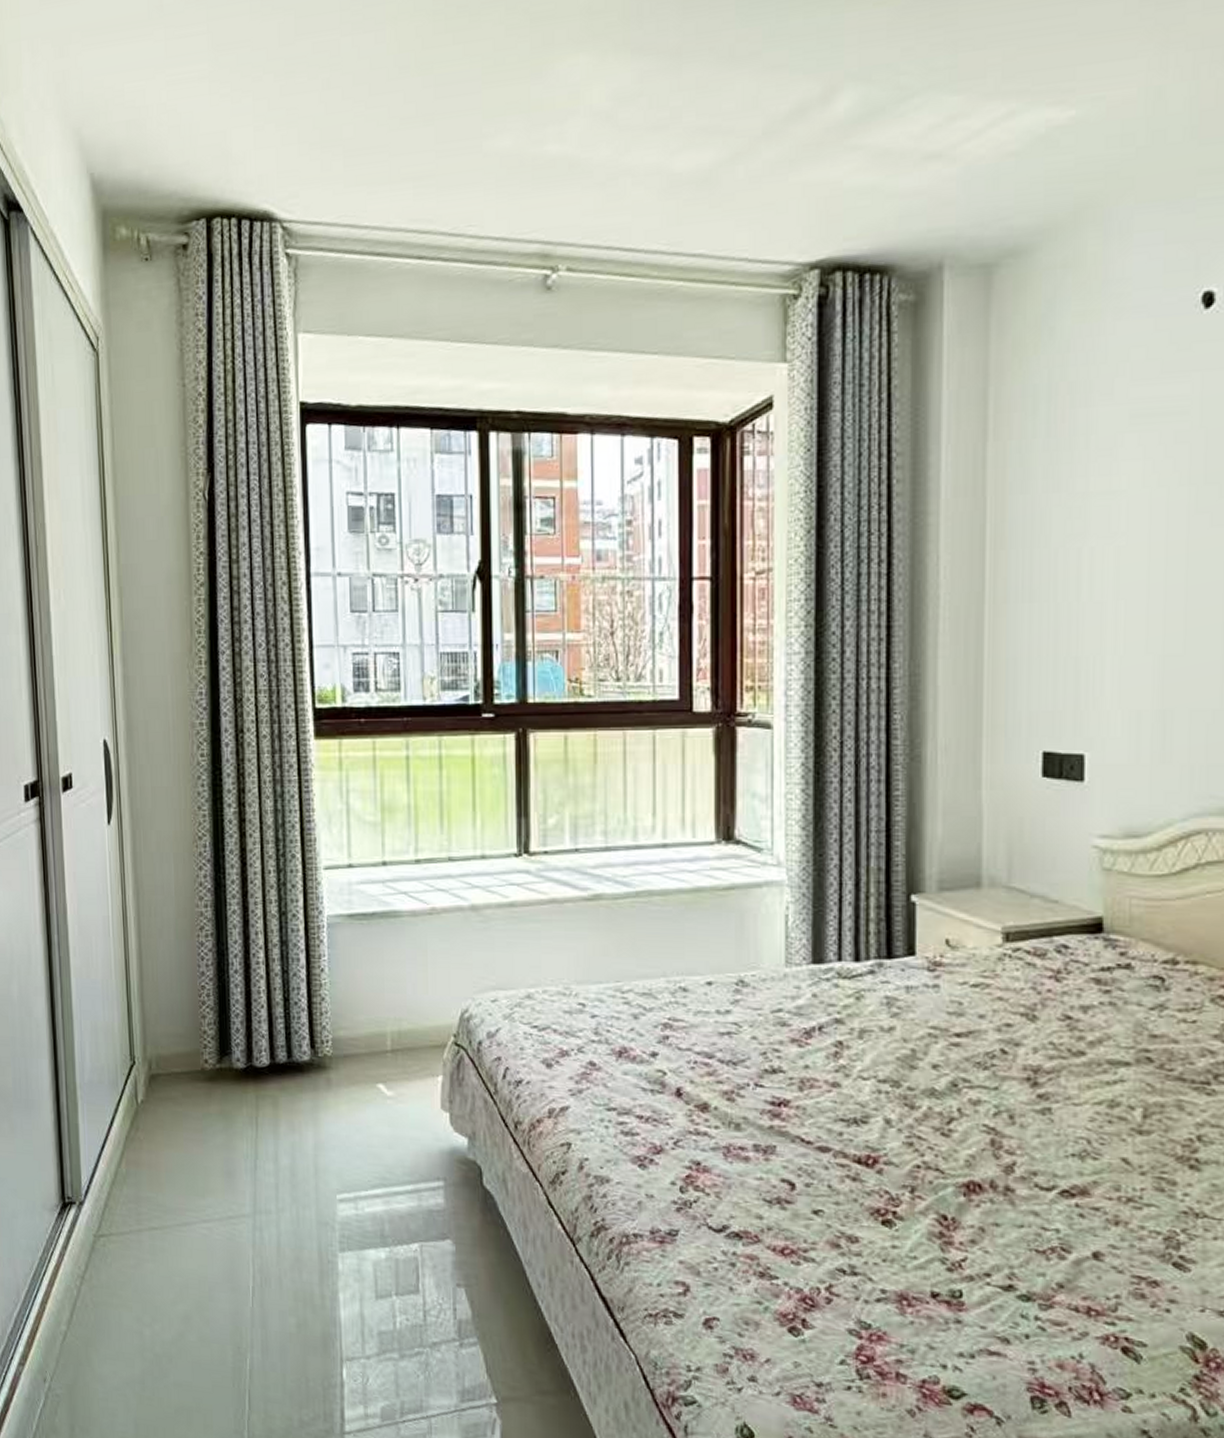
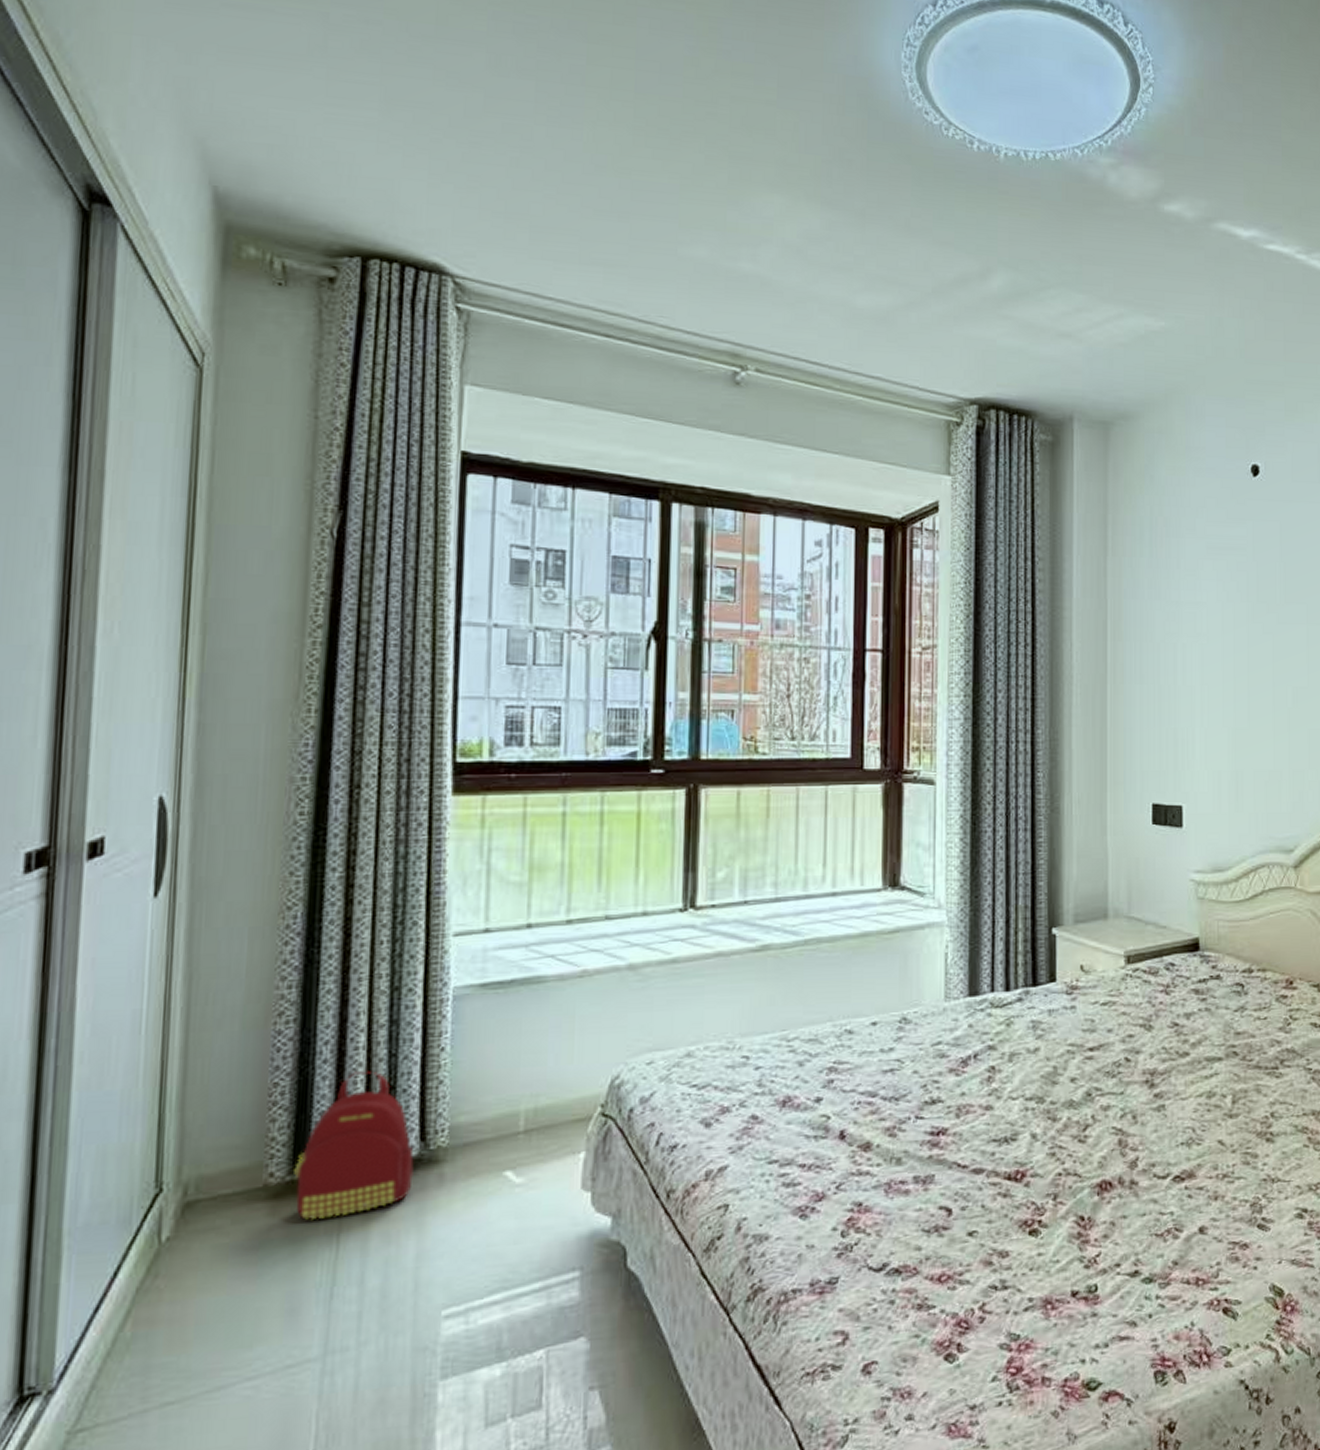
backpack: none [221,983,307,1103] -> present [294,1071,414,1220]

